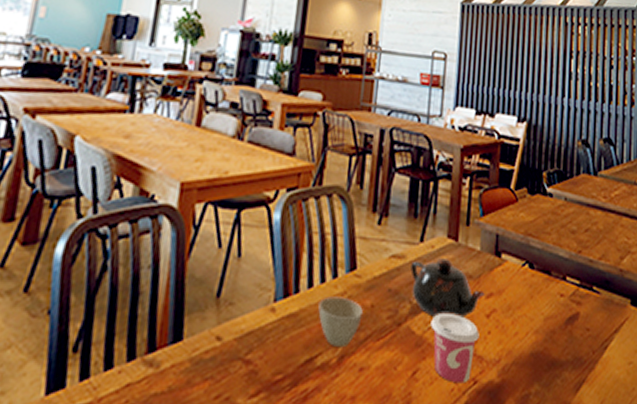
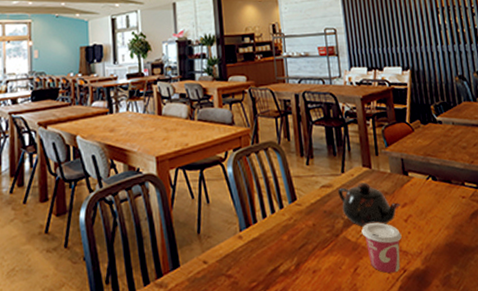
cup: present [318,296,363,346] -> none [273,221,308,258]

